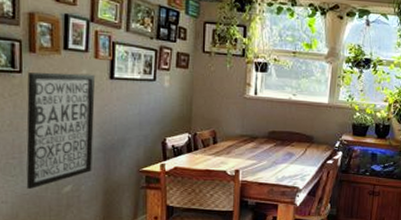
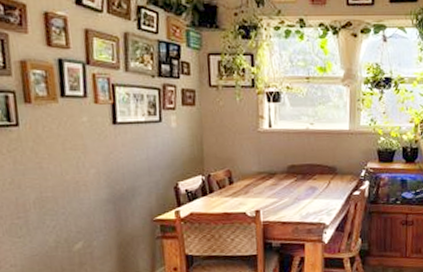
wall art: present [26,72,96,189] -> none [24,121,103,249]

